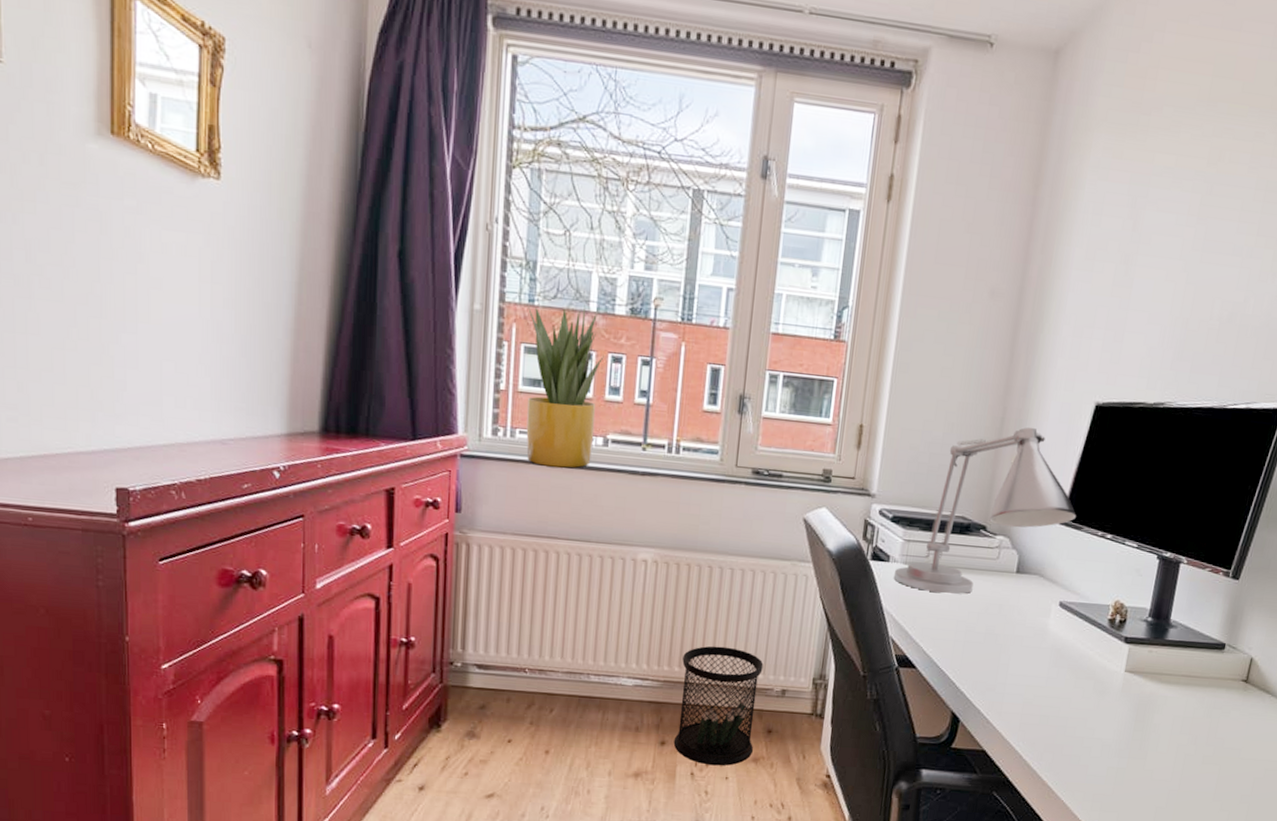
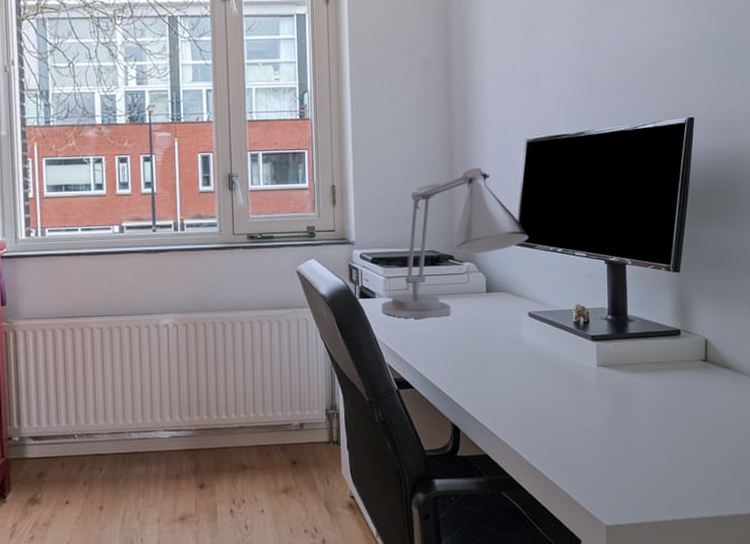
planter: present [526,304,606,468] -> none [44,119,113,256]
pencil holder: present [673,646,764,766] -> none [209,391,282,501]

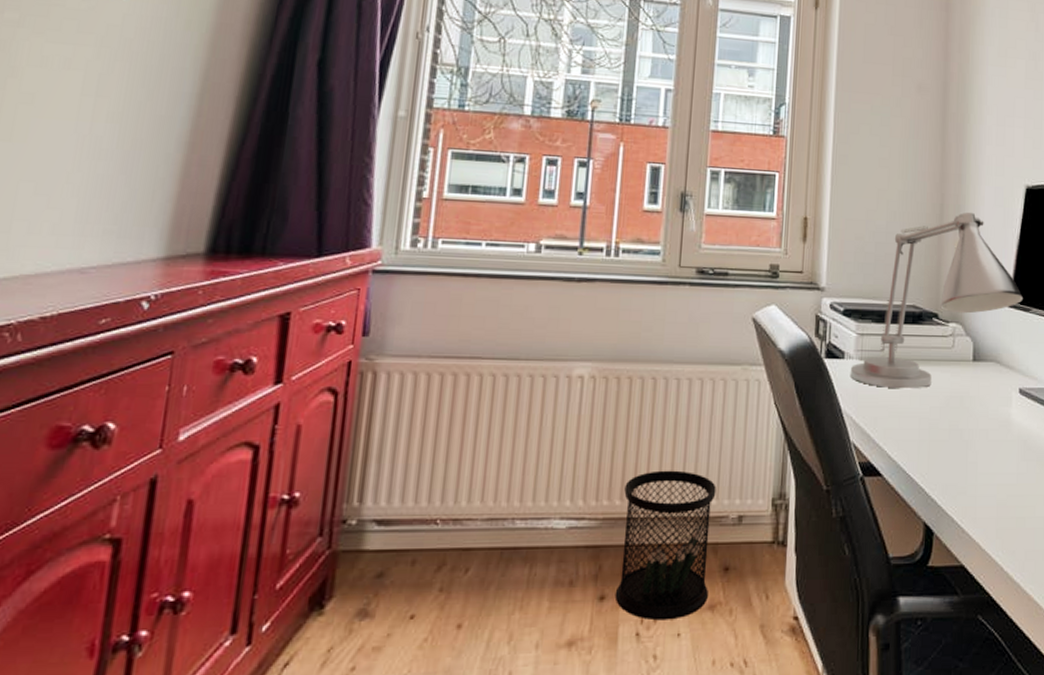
pencil holder: none [209,391,282,501] -> present [615,470,716,621]

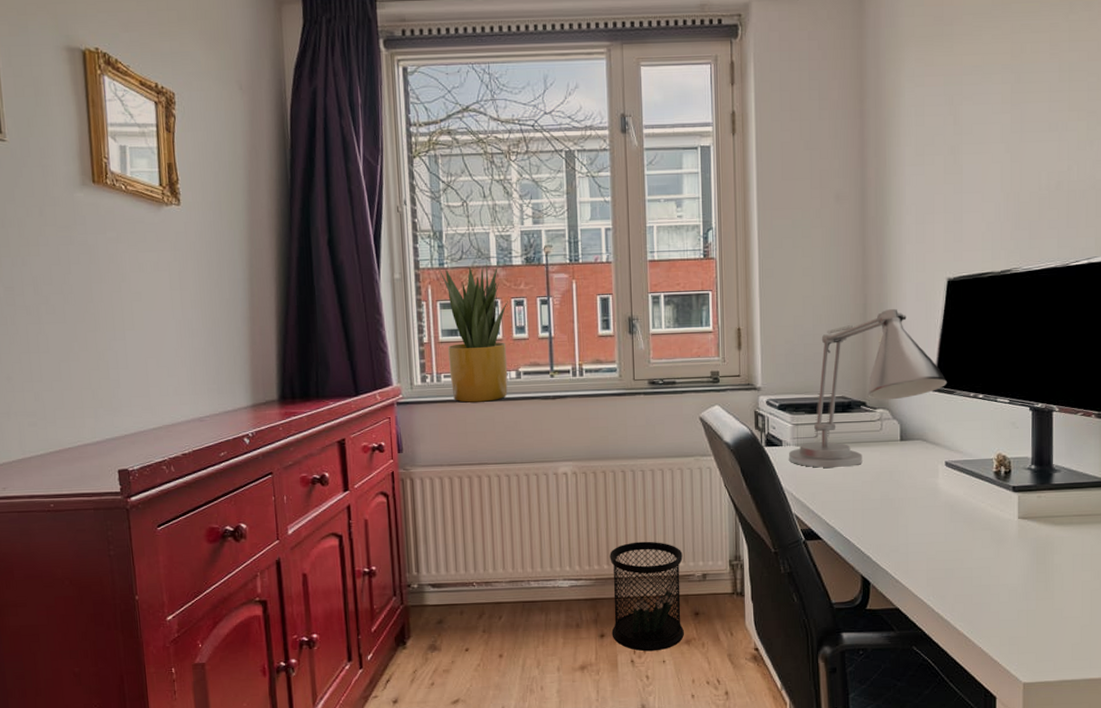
planter: none [449,108,540,279] -> present [438,261,509,403]

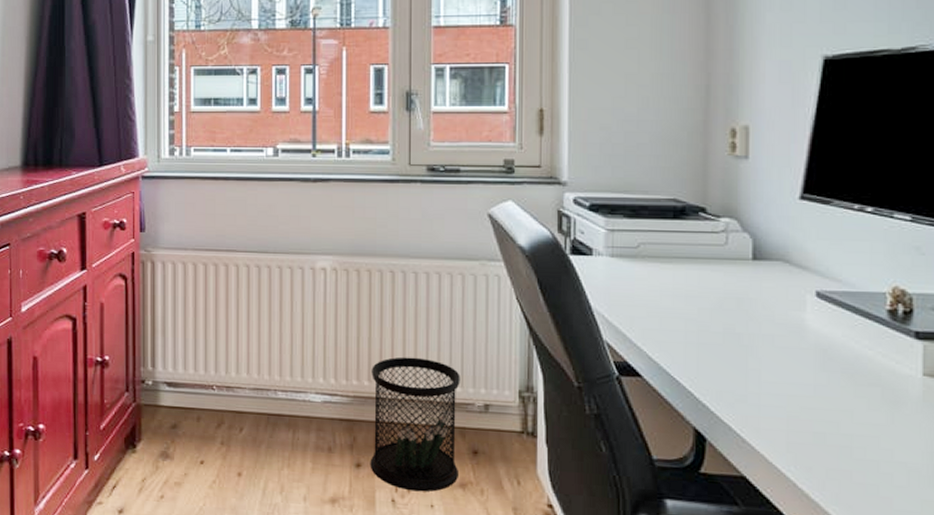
planter: present [438,261,509,403] -> none [194,23,270,181]
desk lamp: present [788,308,947,468] -> none [599,92,820,289]

